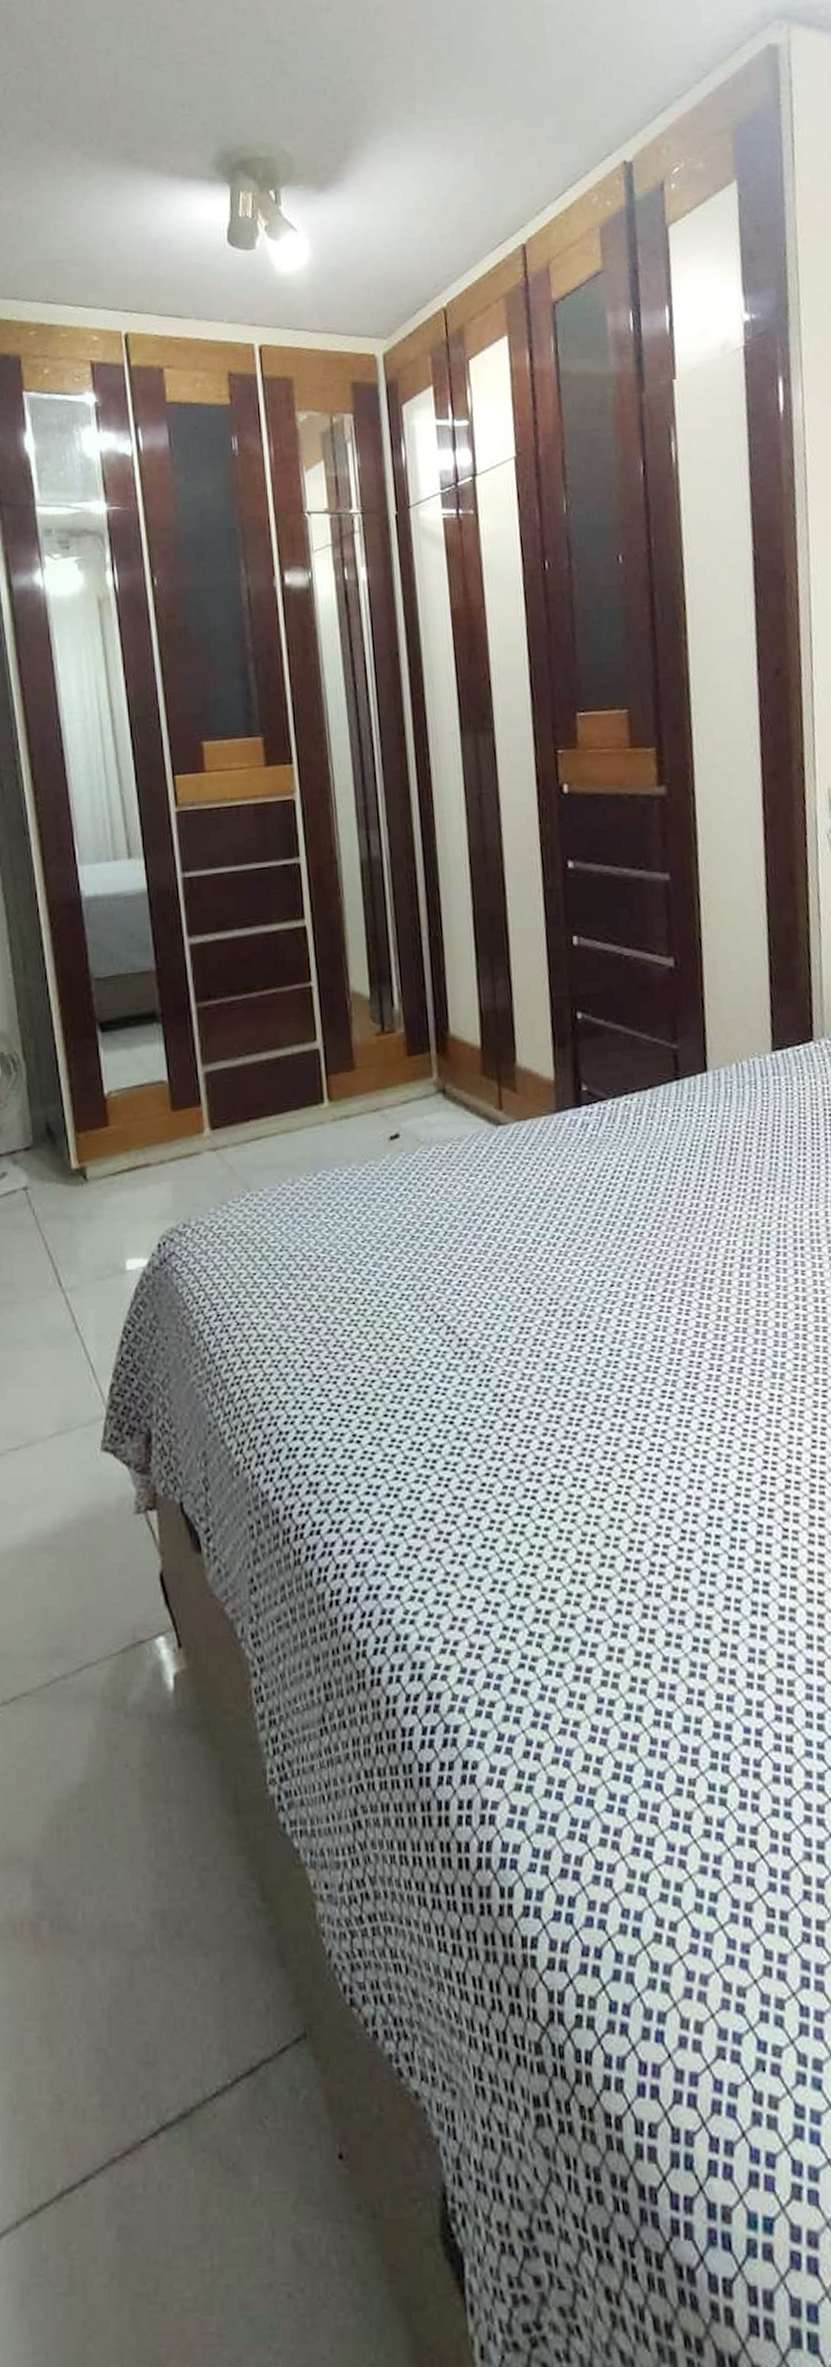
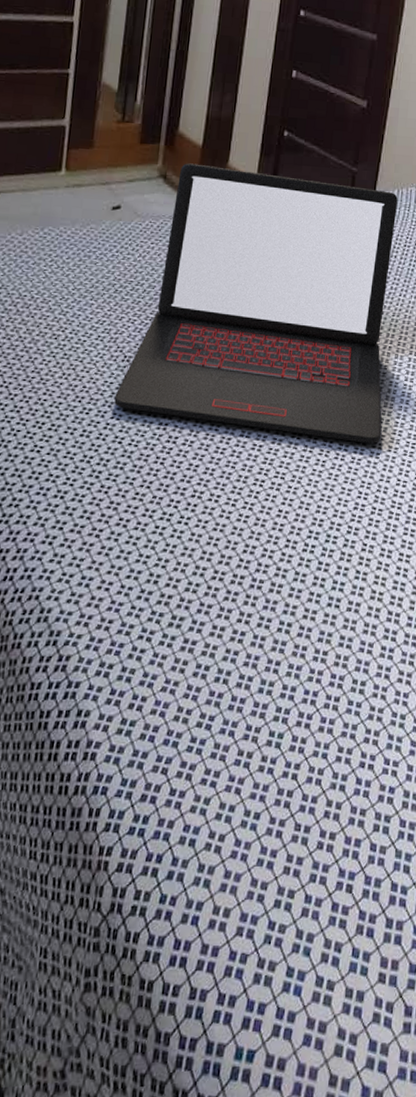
laptop: none [434,1067,779,1396] -> present [114,163,398,444]

